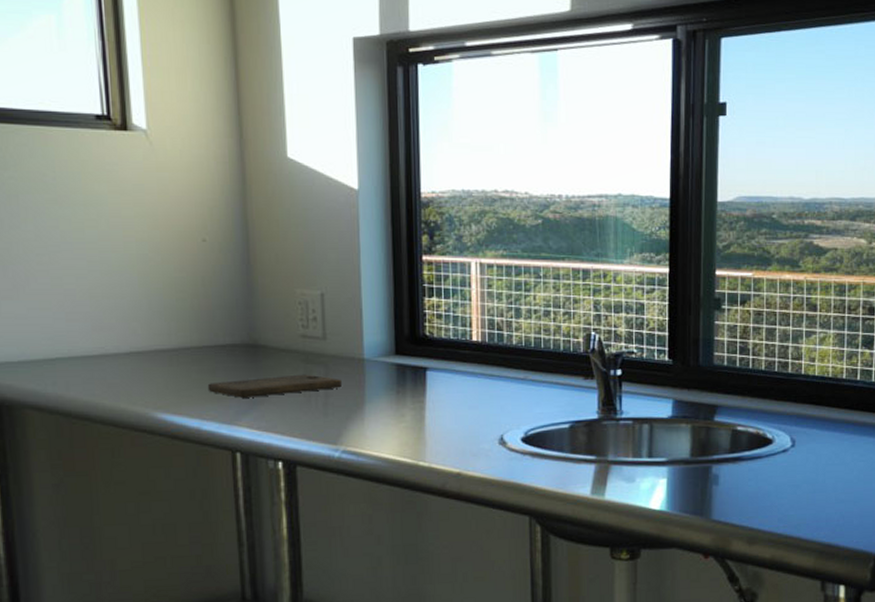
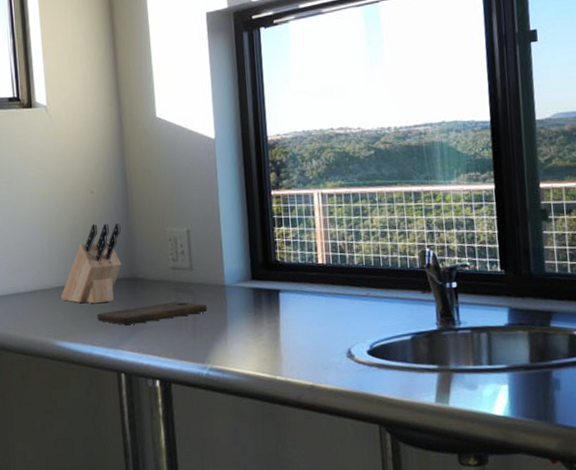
knife block: none [162,279,240,372] -> present [61,222,122,304]

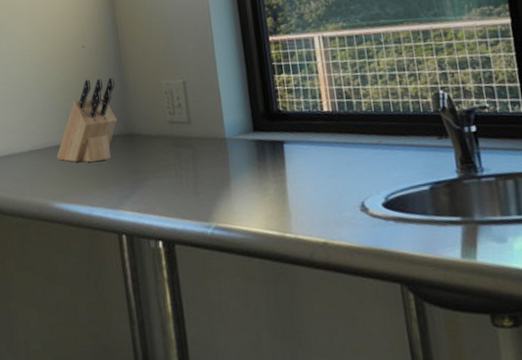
cutting board: present [97,301,207,325] -> none [94,156,208,184]

